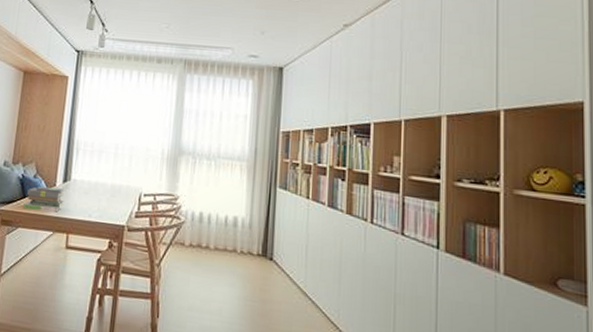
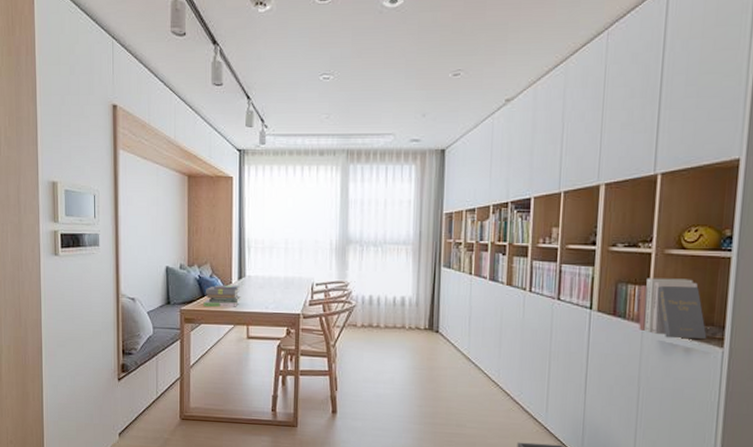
books: none [490,219,568,295] -> present [639,278,707,340]

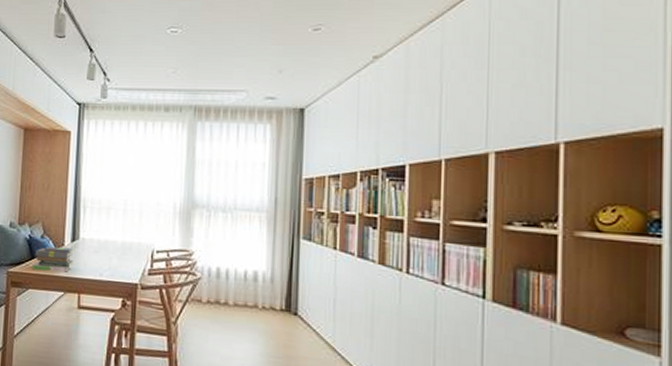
books: present [639,278,707,340] -> none [546,264,638,345]

